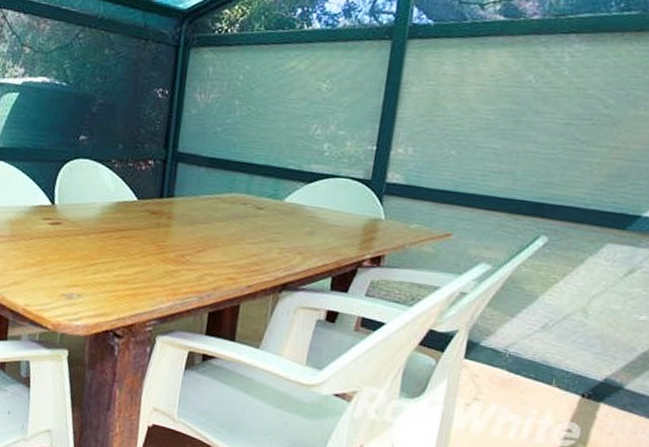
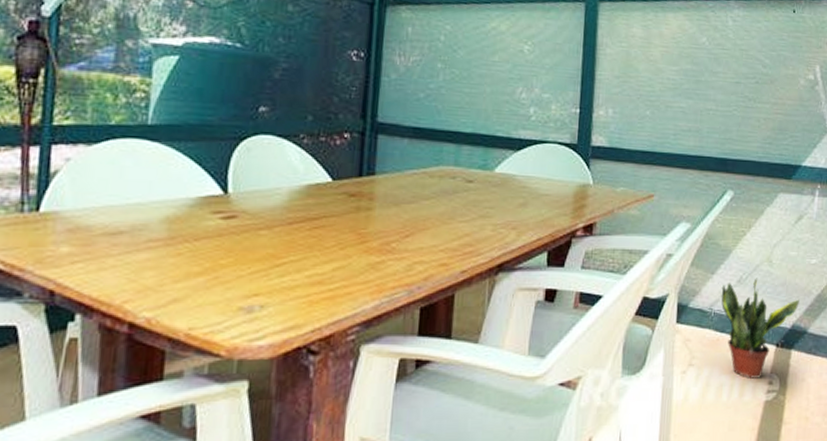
potted plant: none [519,326,618,424] -> present [721,278,800,379]

